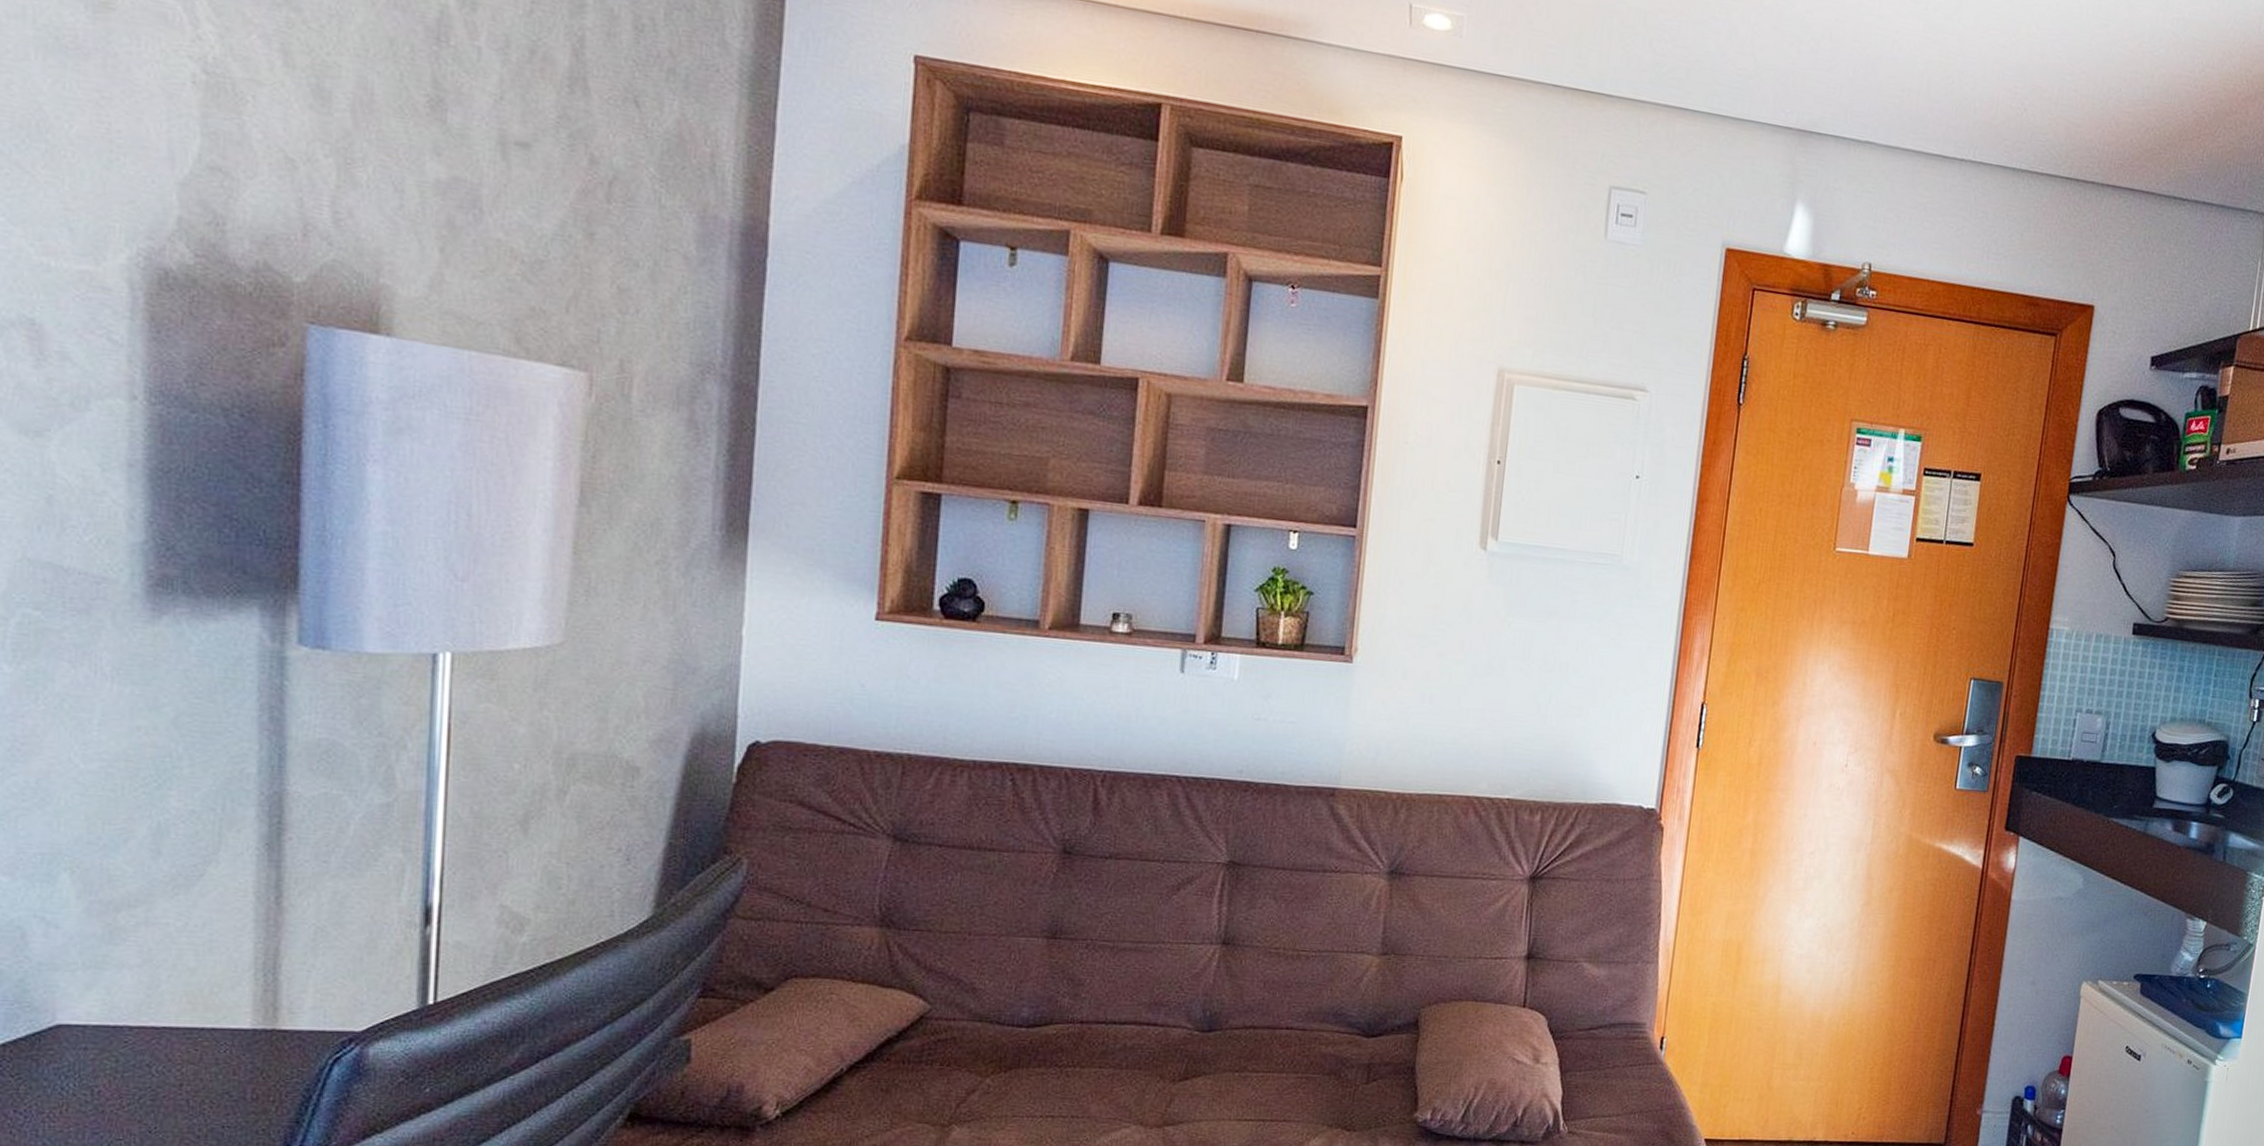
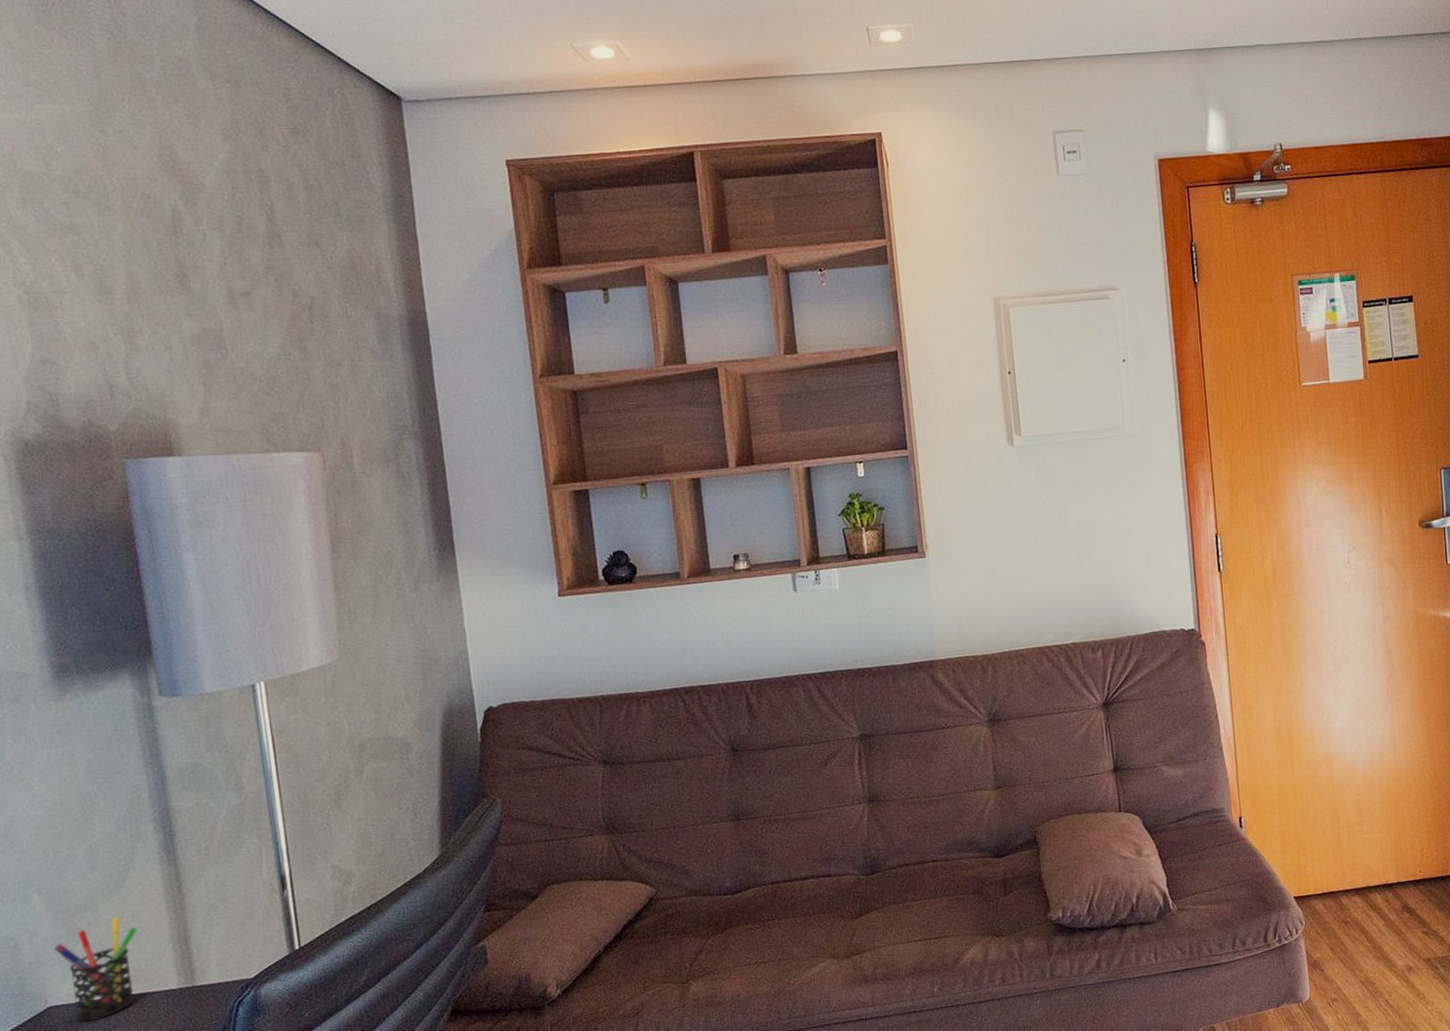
pen holder: none [77,920,207,1052] -> present [53,916,137,1022]

